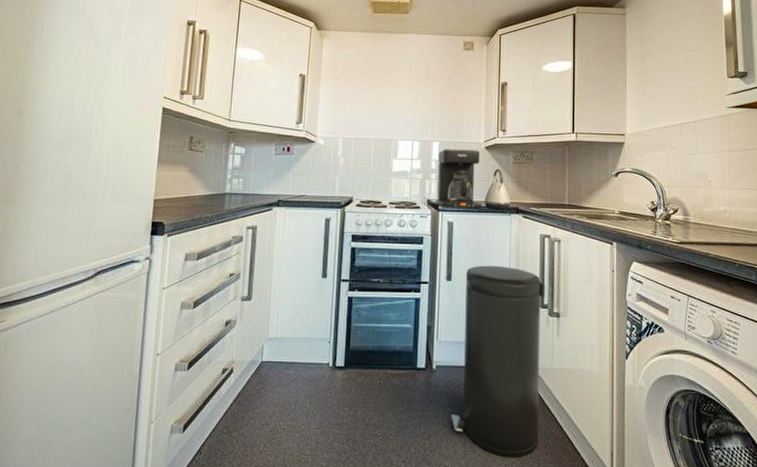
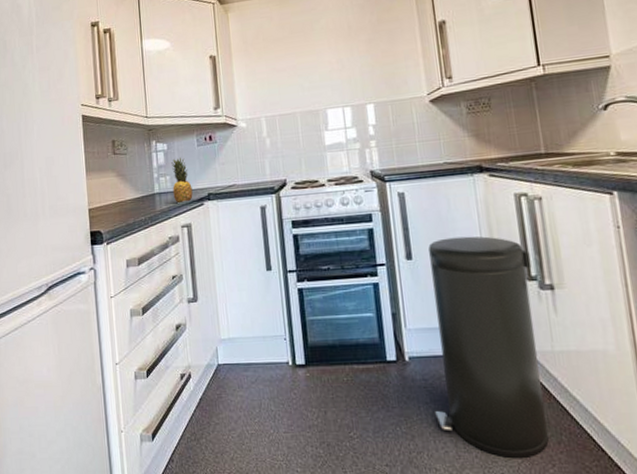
fruit: none [243,163,264,206] -> present [172,157,193,204]
coffee maker: present [436,149,482,210] -> none [375,105,436,178]
kettle: present [484,168,511,211] -> none [437,123,471,172]

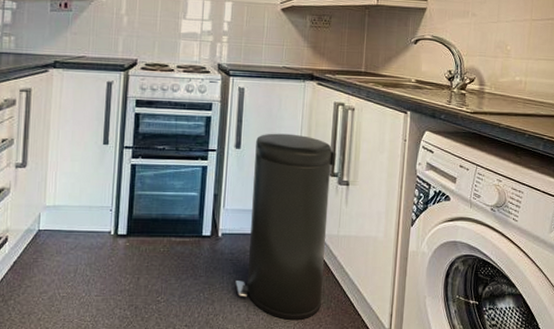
fruit: present [172,157,193,204] -> none [16,19,38,67]

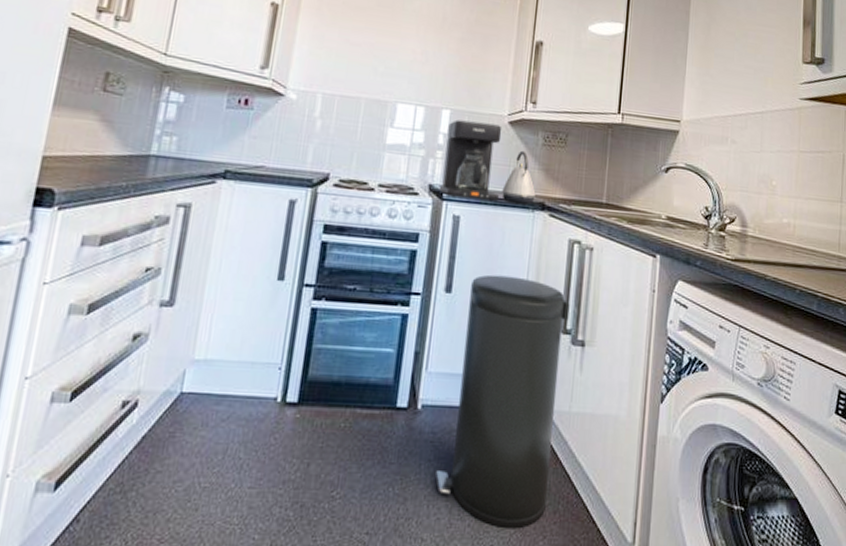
coffee maker: none [227,10,276,76] -> present [440,120,502,202]
kettle: none [278,32,306,77] -> present [502,150,536,205]

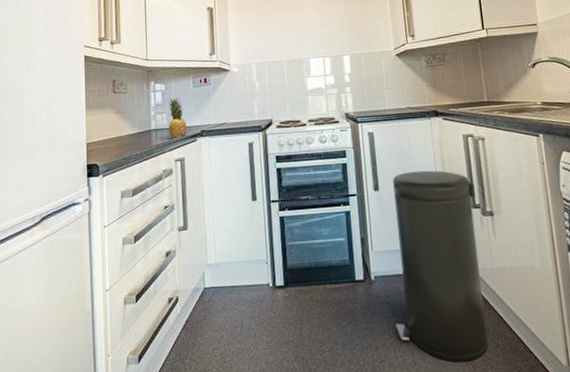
fruit: none [175,116,206,175] -> present [168,97,187,139]
coffee maker: present [440,120,502,202] -> none [350,58,400,120]
kettle: present [502,150,536,205] -> none [401,74,429,116]

